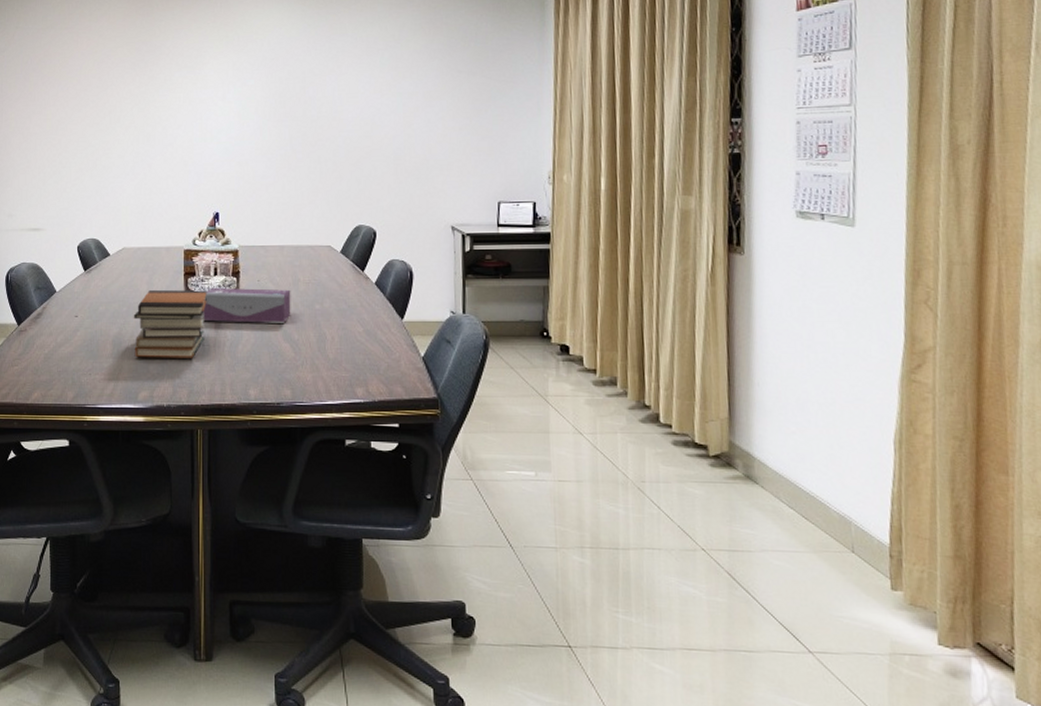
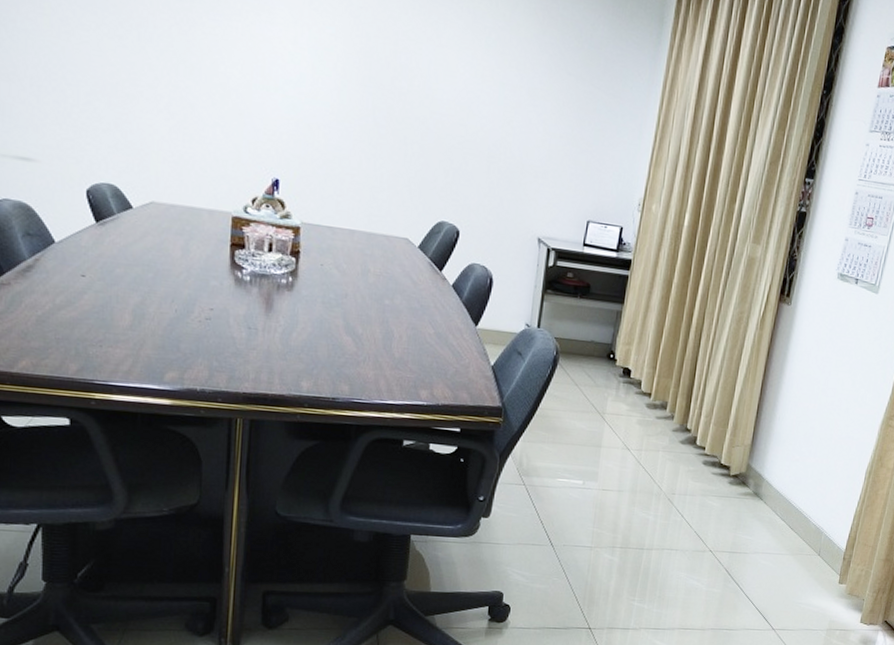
book stack: present [133,290,208,358] -> none [161,258,260,341]
tissue box: present [203,287,291,323] -> none [251,265,359,315]

